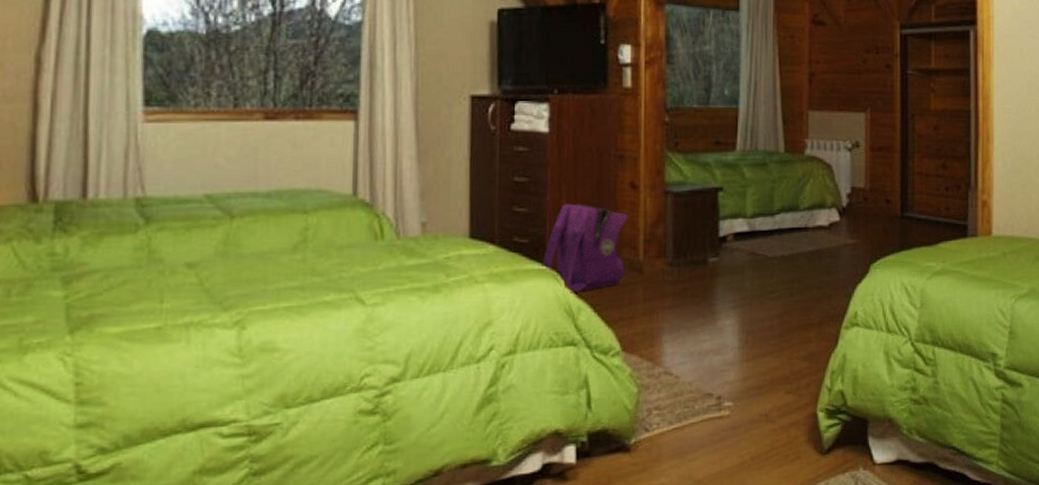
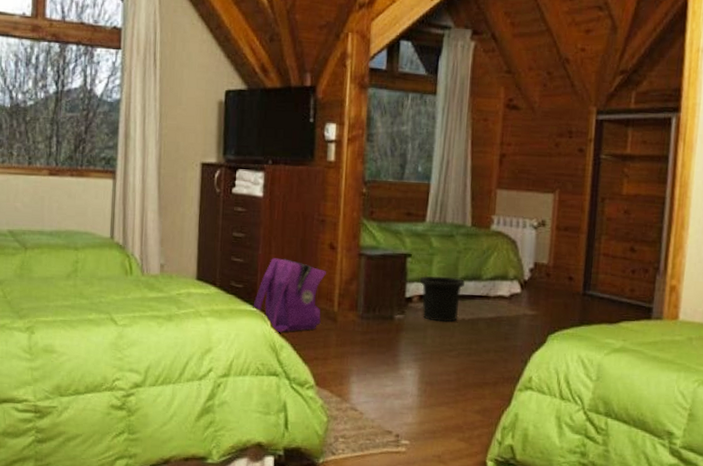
trash can: none [733,210,781,261] -> present [419,276,465,323]

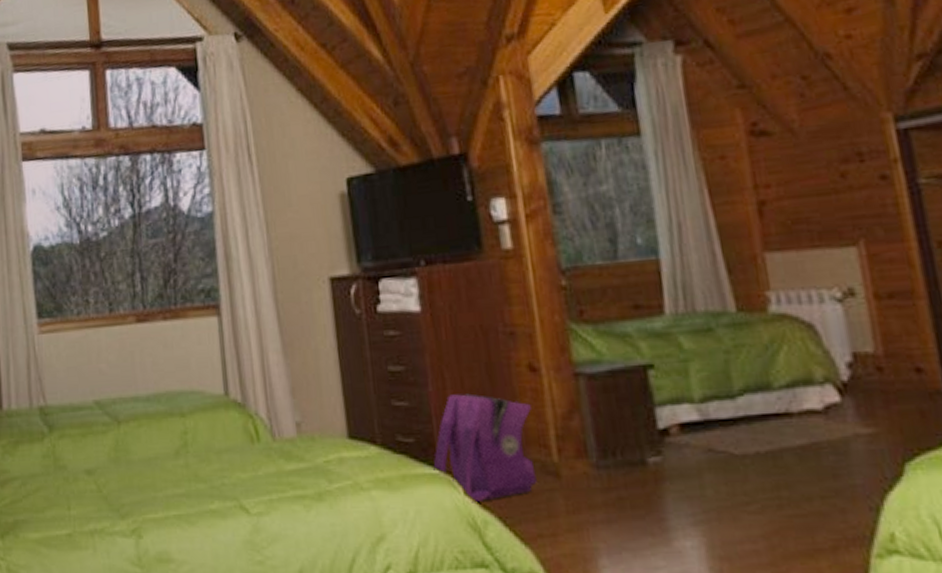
trash can: present [419,276,465,323] -> none [673,391,749,461]

